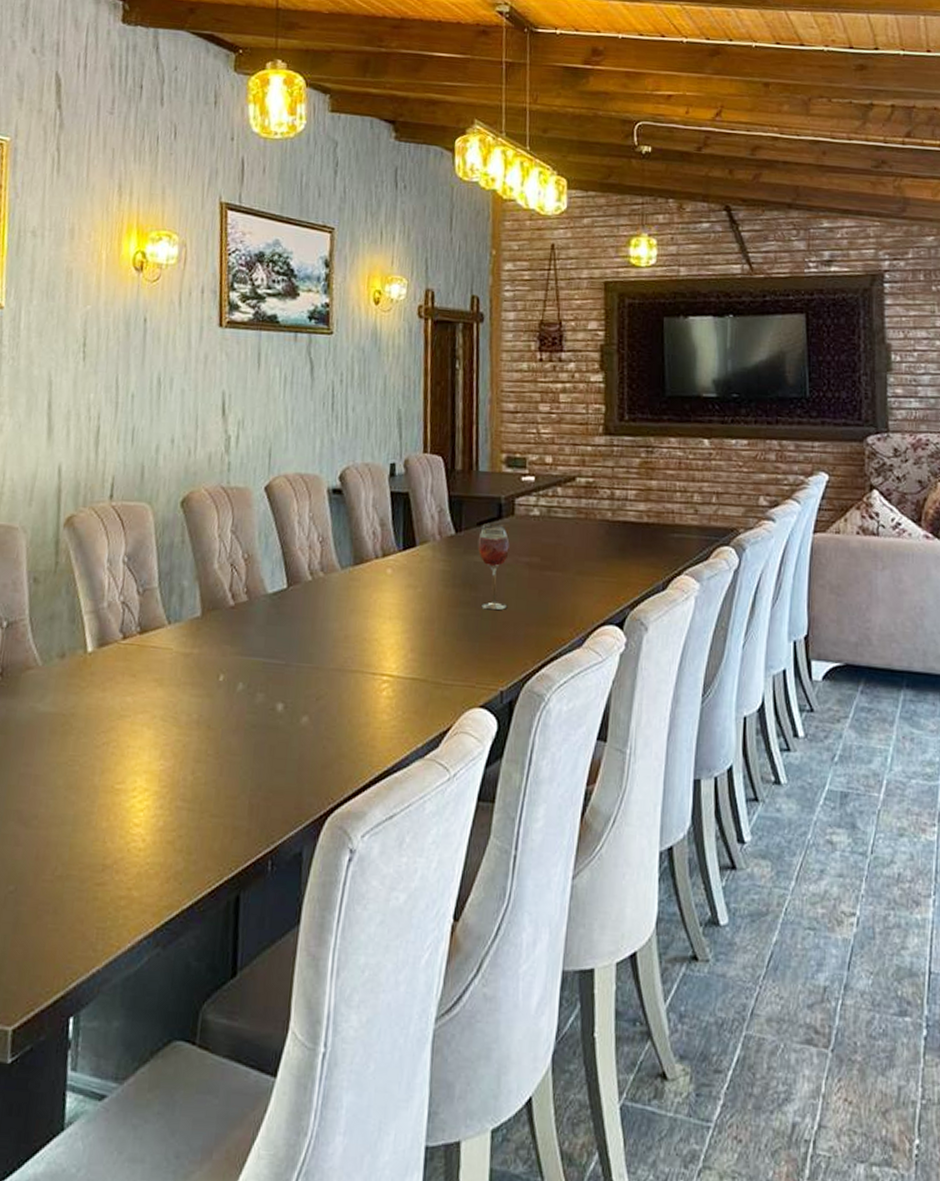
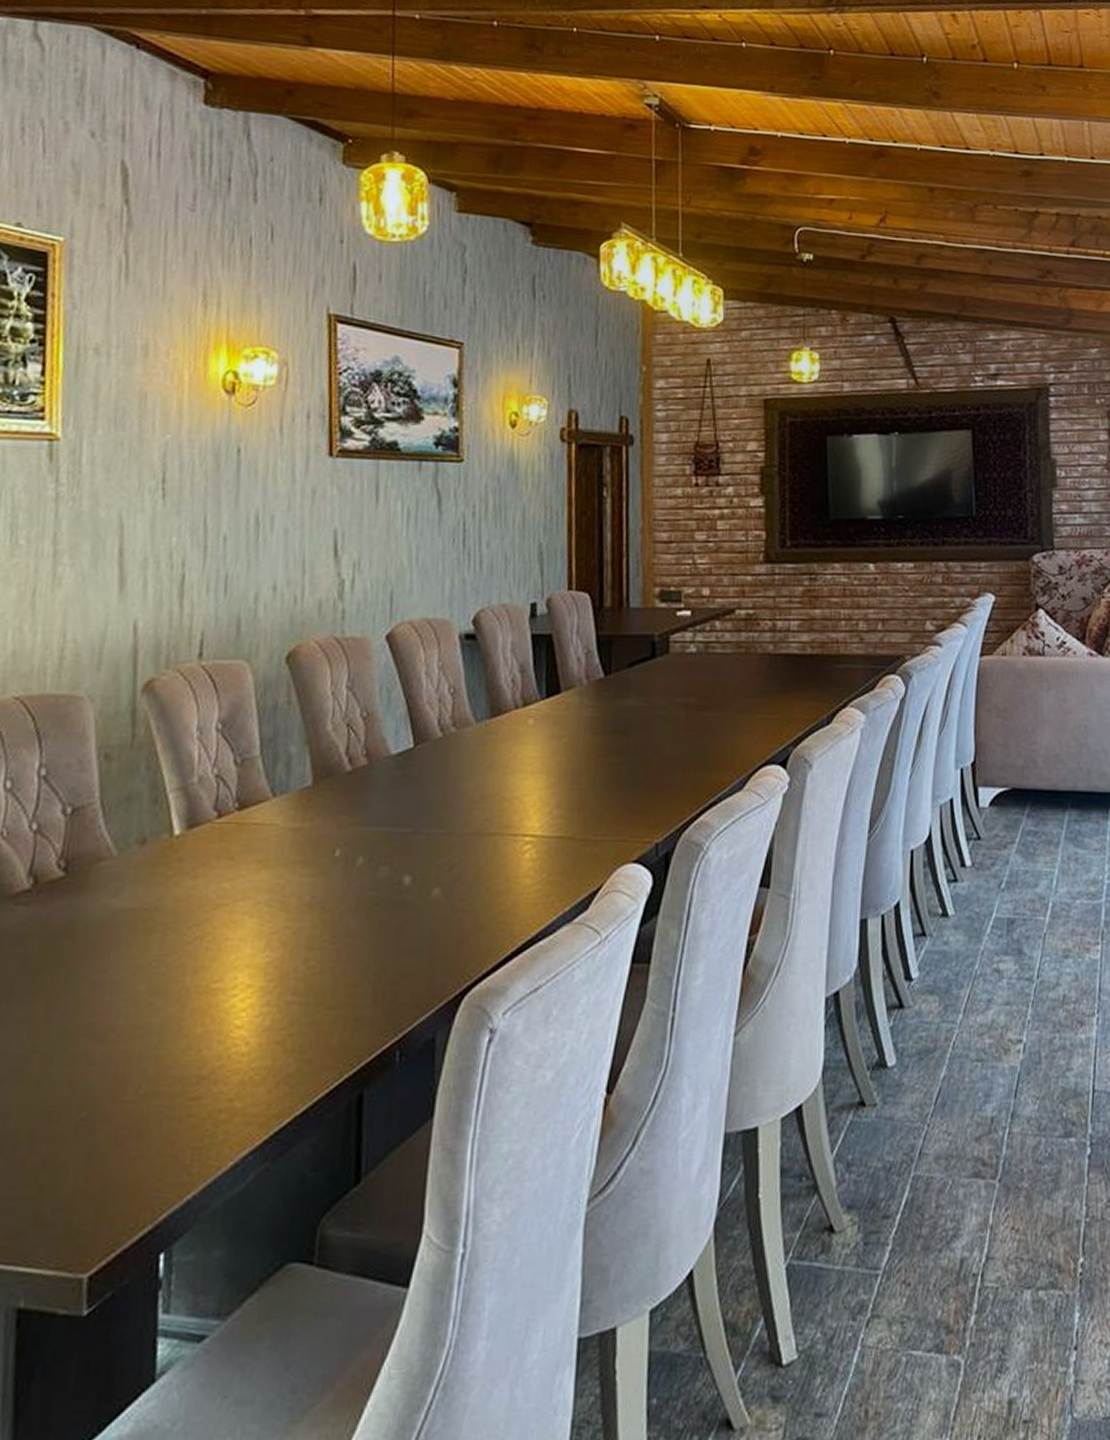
wineglass: present [478,523,510,611] -> none [629,663,664,757]

